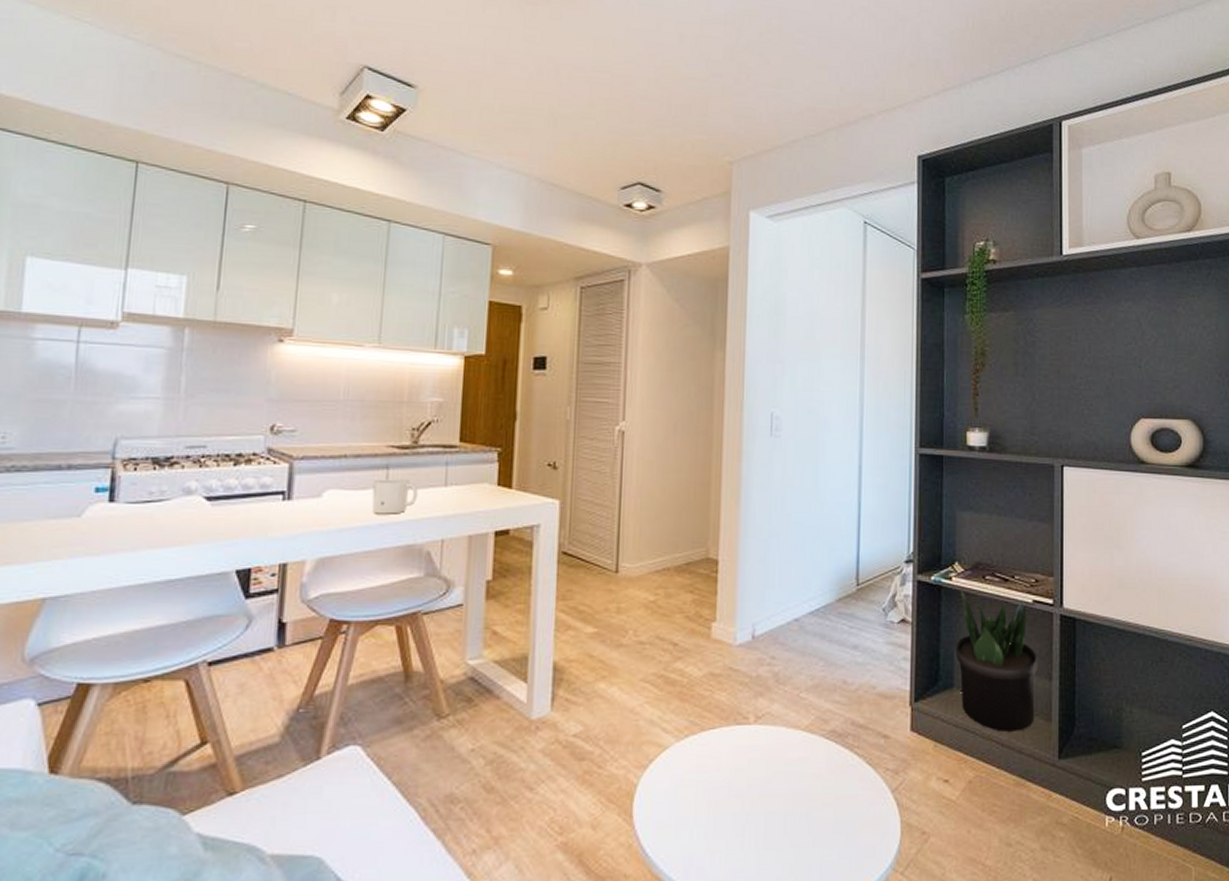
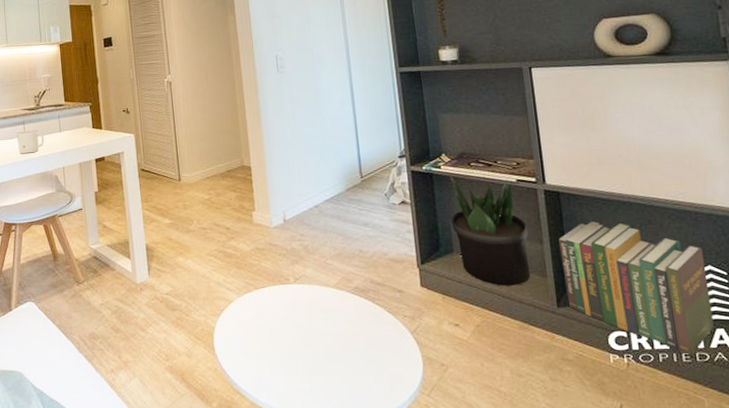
books: none [1068,656,1209,817] -> present [558,221,714,356]

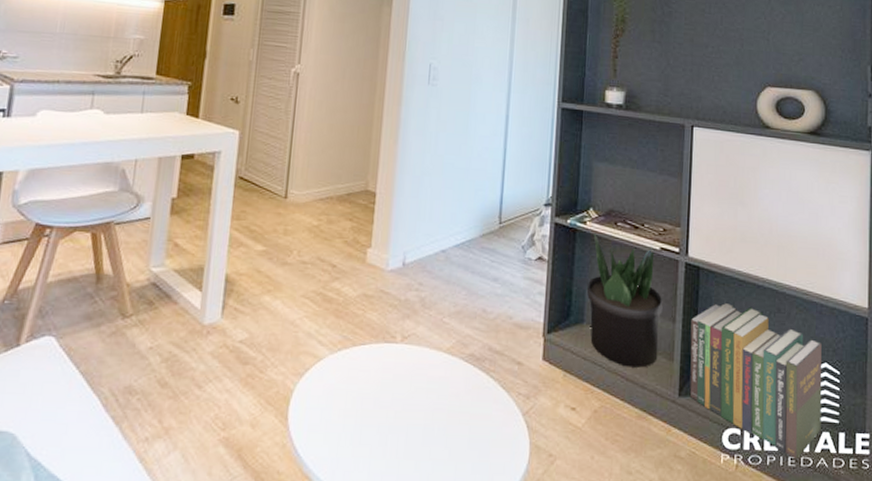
mug: present [16,130,45,154] -> none [77,103,118,135]

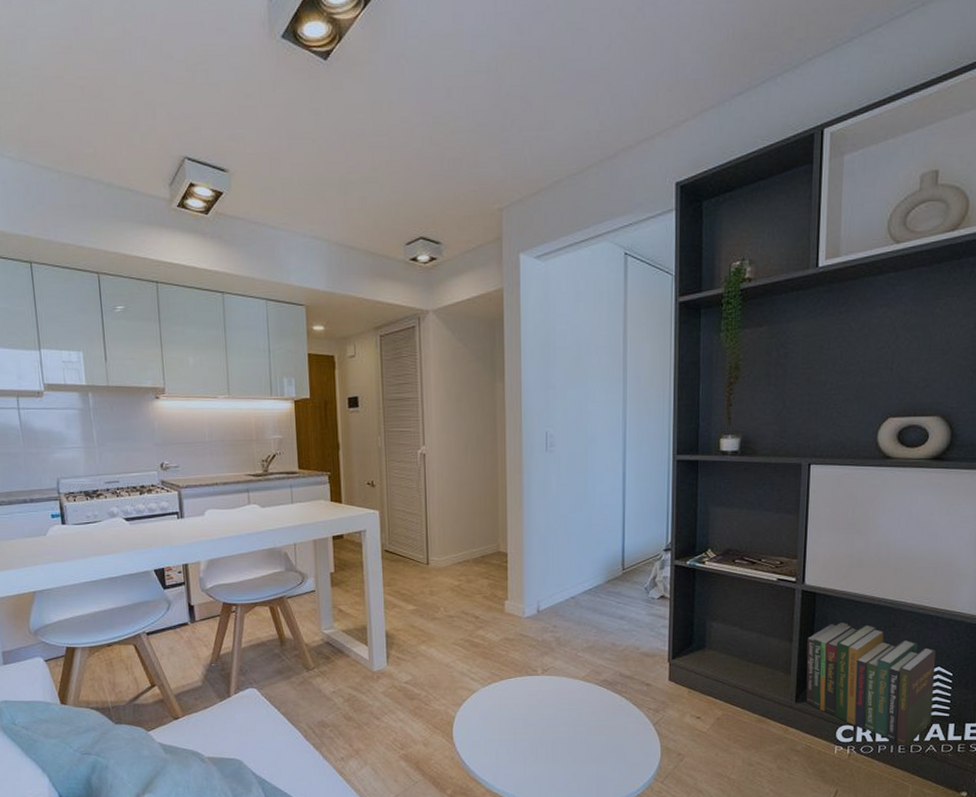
planter: present [587,232,663,368] -> none [708,570,780,682]

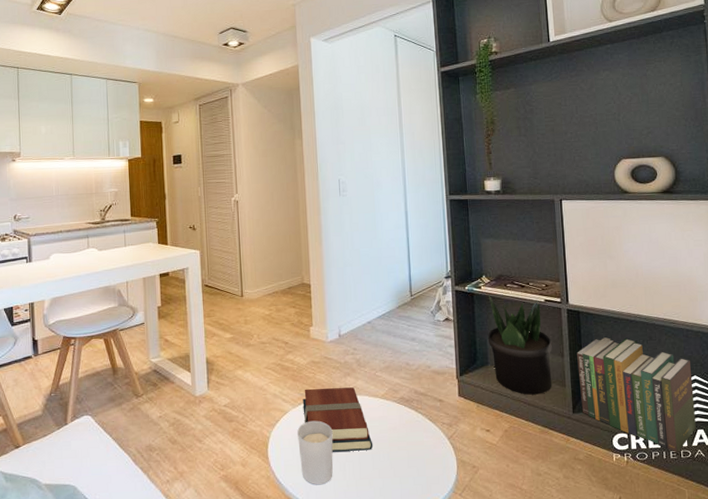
candle holder: none [486,701,526,768] -> present [297,420,333,485]
books: none [493,667,570,734] -> present [302,387,373,452]
planter: none [708,570,780,682] -> present [488,294,552,395]

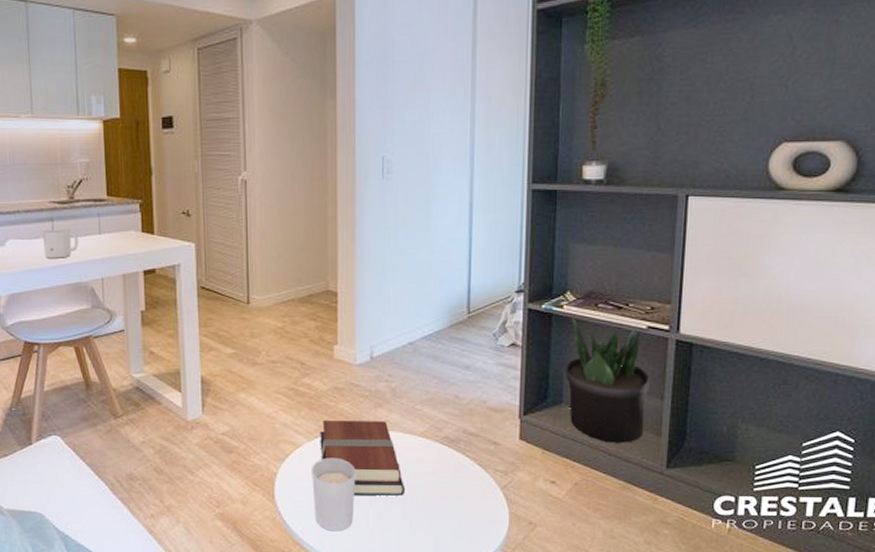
mug: none [80,244,109,268] -> present [42,229,79,258]
books: present [577,337,696,453] -> none [679,378,834,524]

